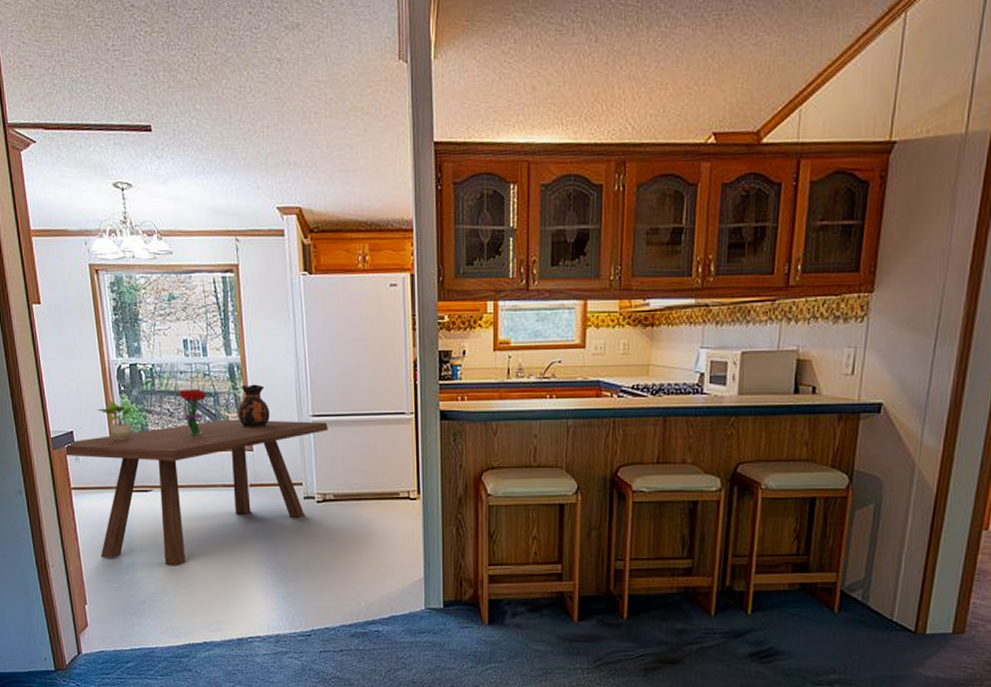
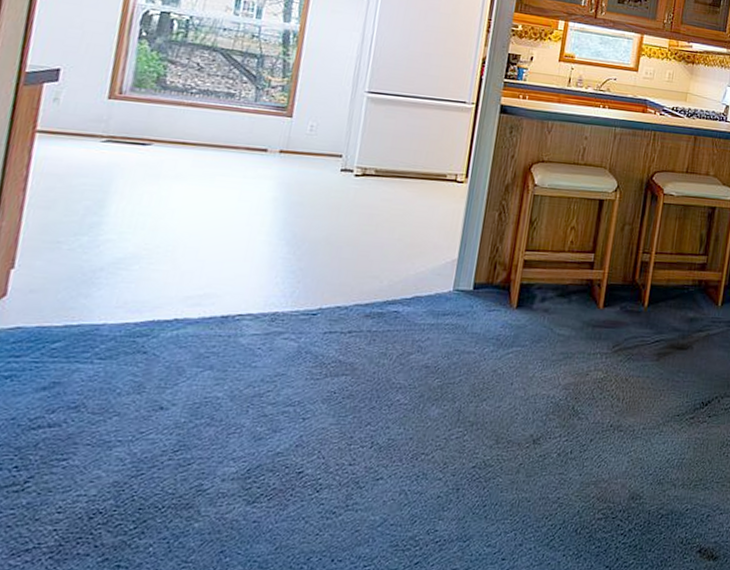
dining table: present [64,419,328,565] -> none [38,79,384,229]
potted plant: present [97,399,132,441] -> none [102,42,152,88]
bouquet: present [178,388,207,436] -> none [215,46,250,95]
ceramic jug: present [237,384,270,427] -> none [282,52,322,96]

